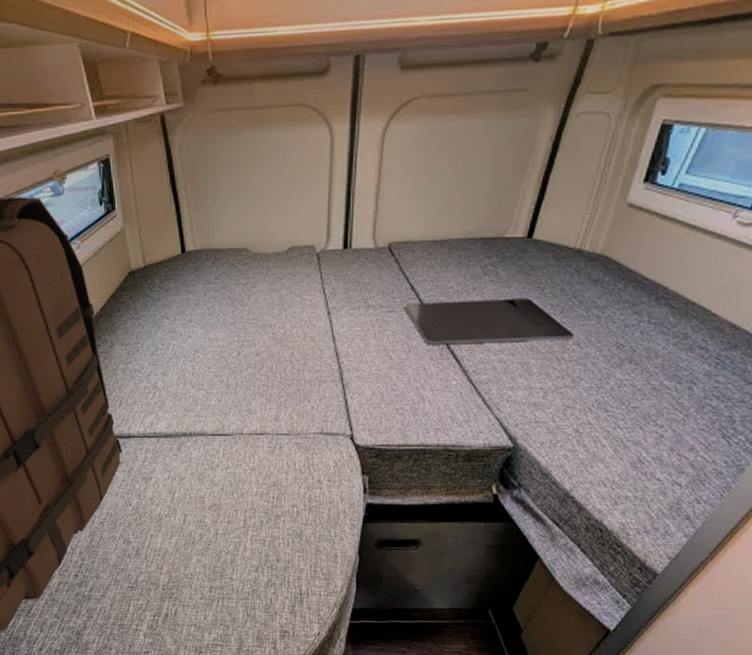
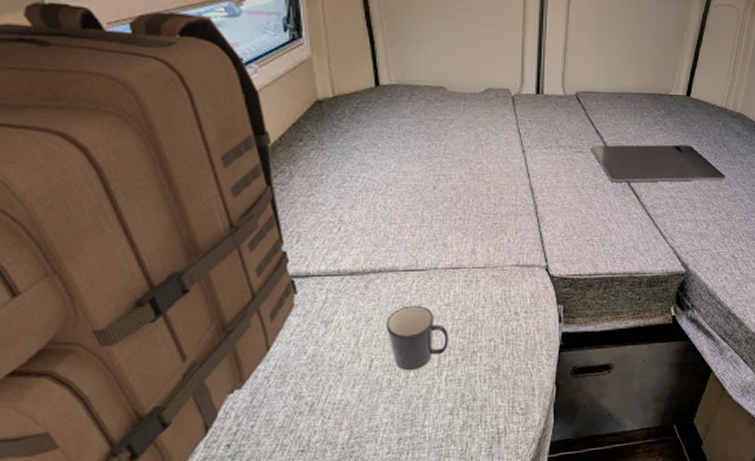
mug: none [197,468,254,530] -> present [386,305,449,373]

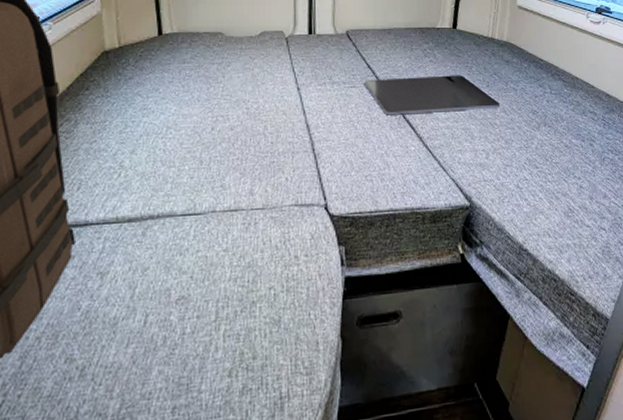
mug: present [386,305,449,373] -> none [163,252,228,329]

